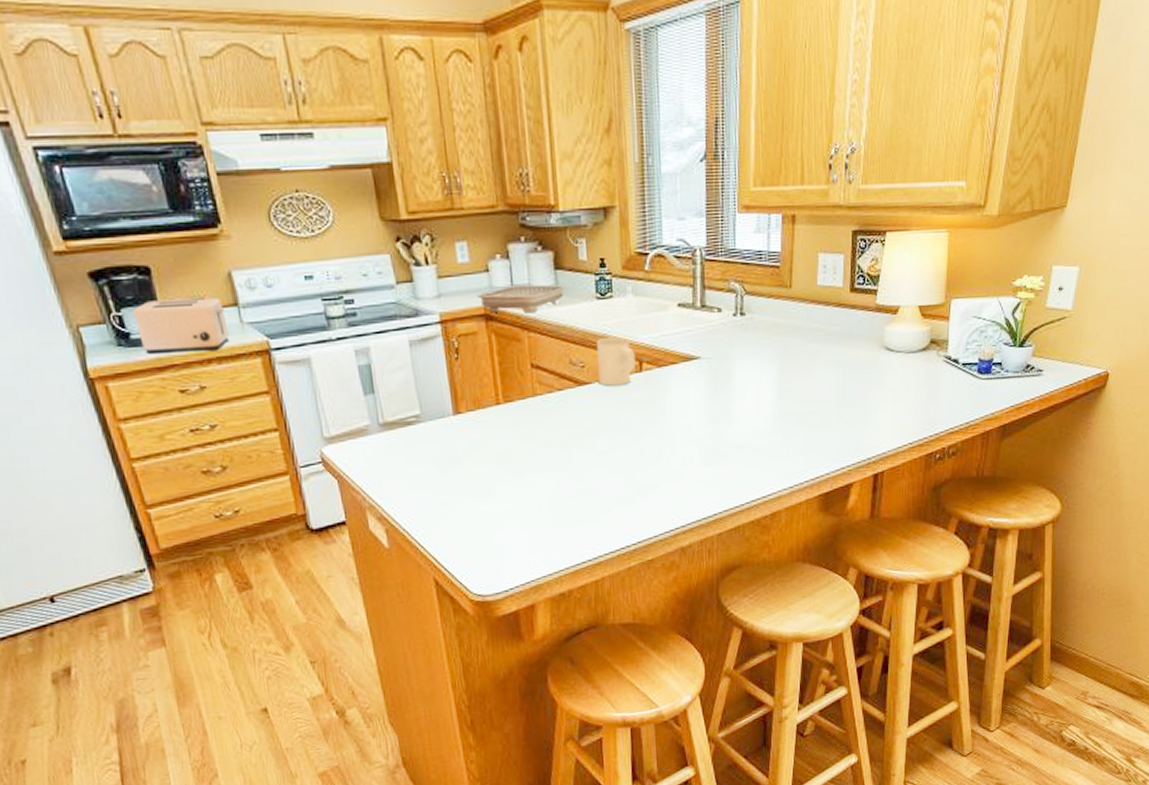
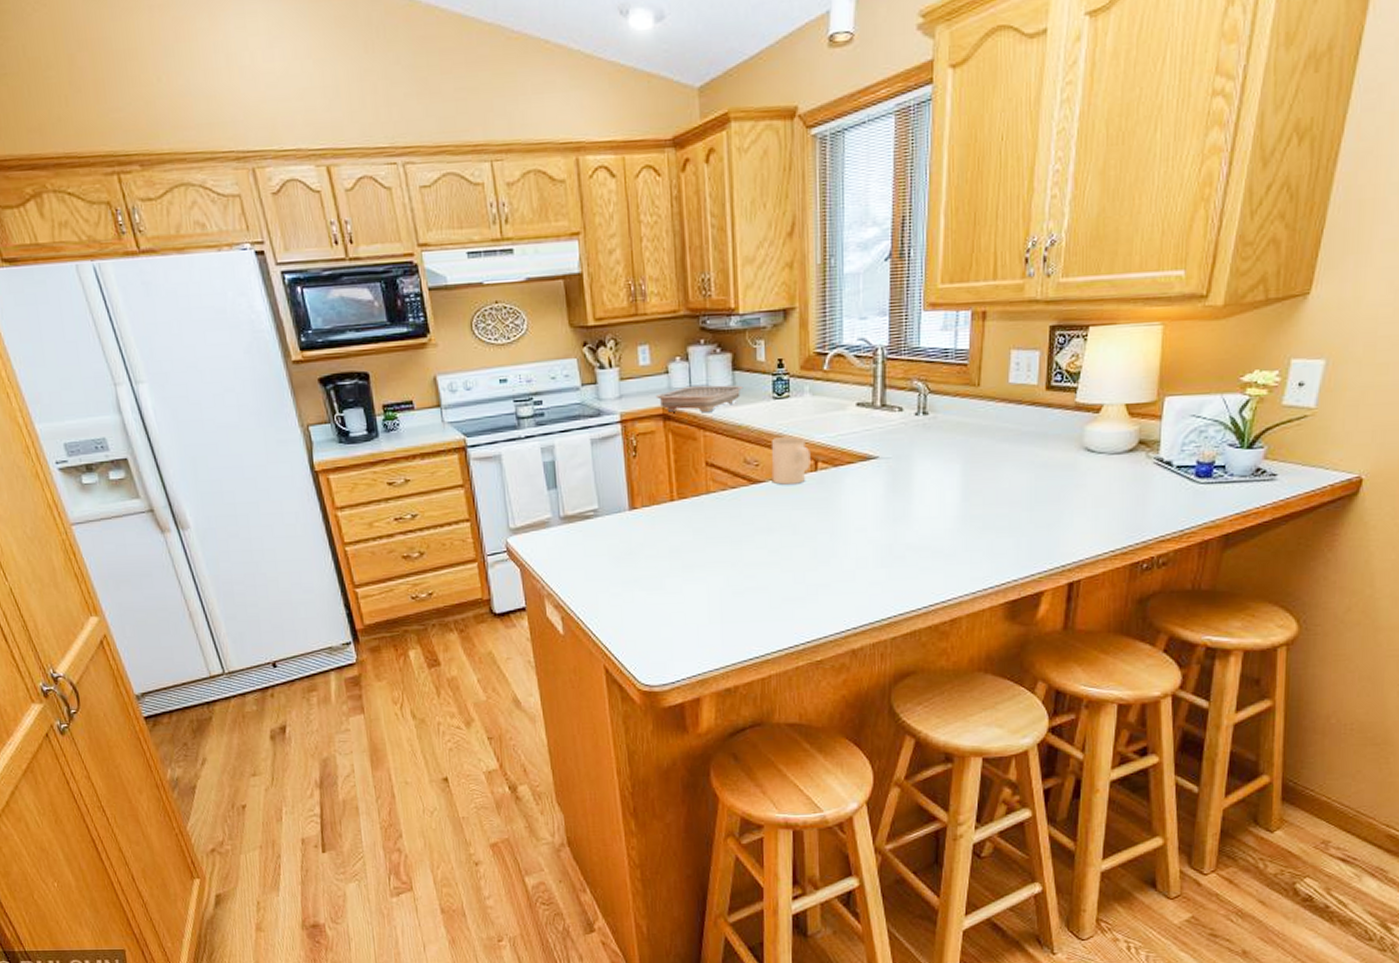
toaster: present [133,297,229,354] -> none [353,400,432,450]

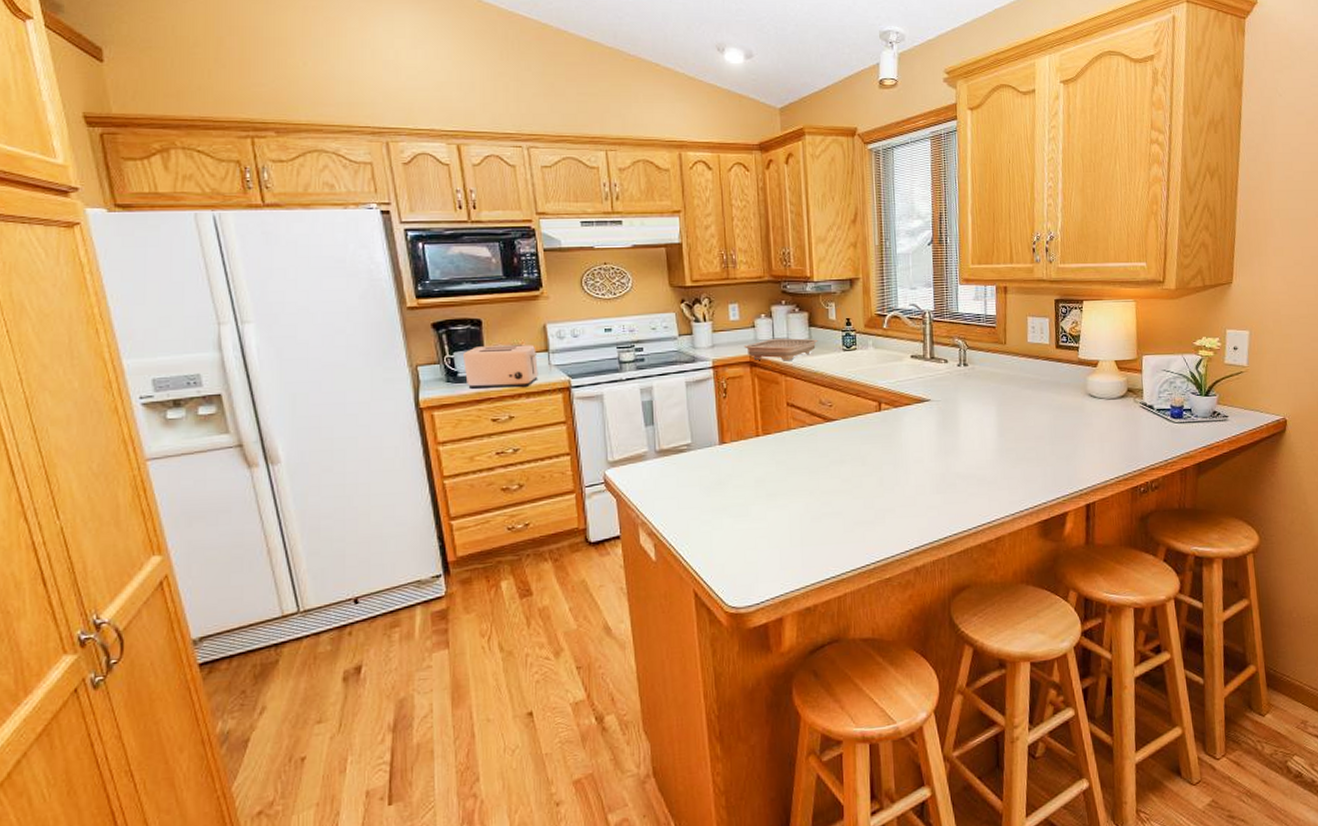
toaster: none [353,400,432,450] -> present [463,345,538,389]
cup: present [771,436,811,485] -> none [842,381,875,423]

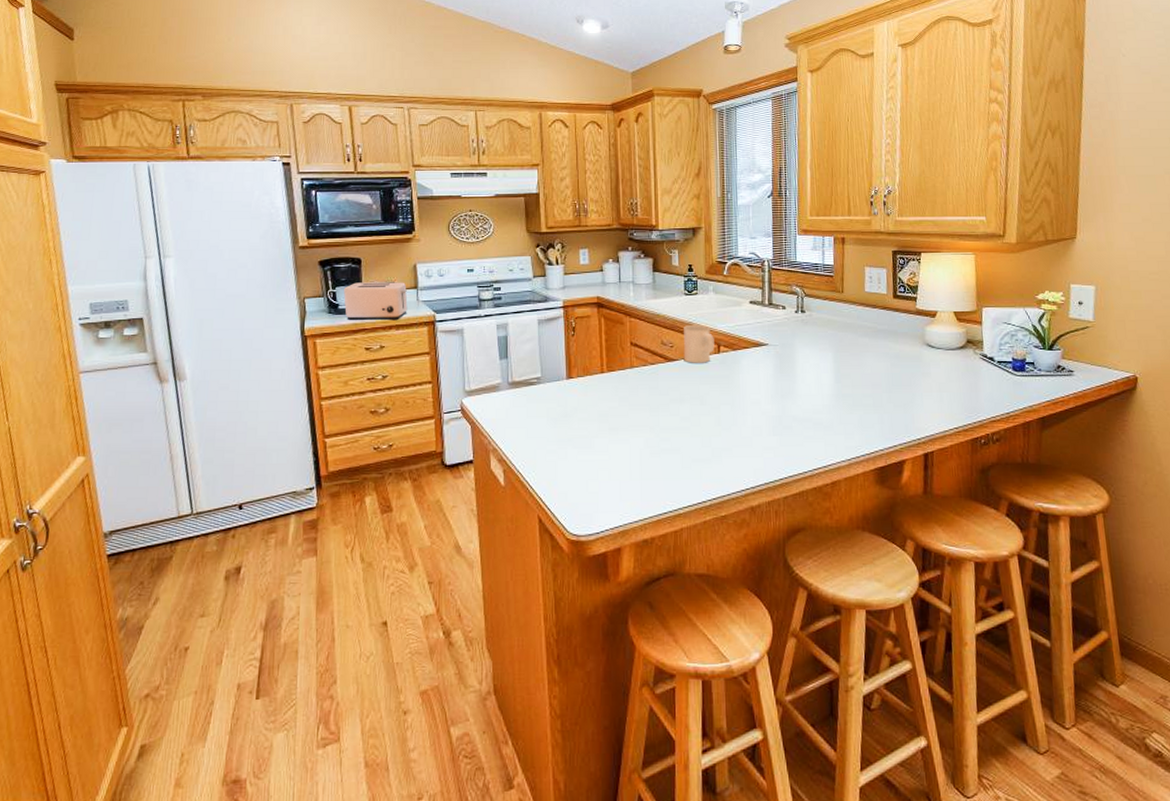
dish rack: present [743,338,818,361] -> none [592,282,661,303]
cup: none [842,381,875,423] -> present [683,324,715,363]

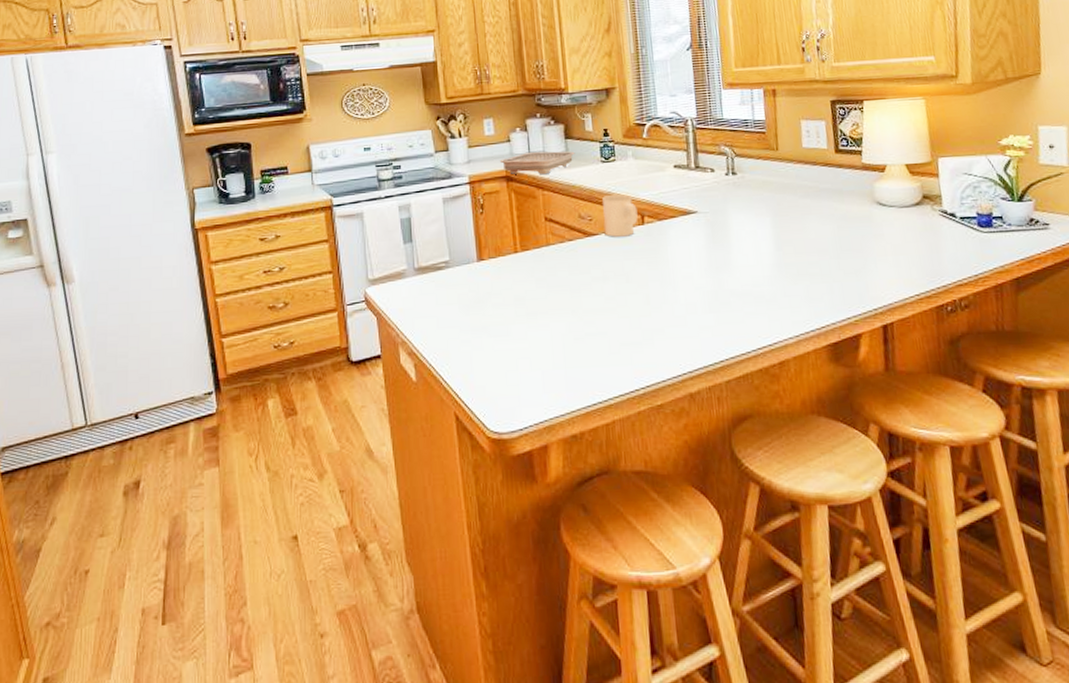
toaster: present [344,282,408,321] -> none [234,165,302,209]
dish rack: none [592,282,661,303] -> present [499,151,575,175]

